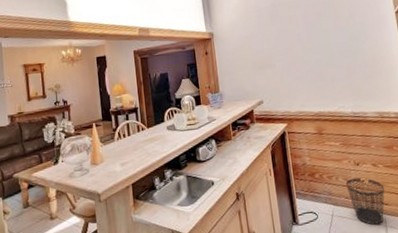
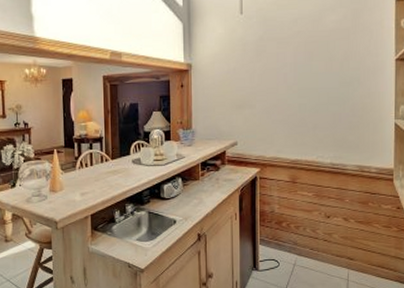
wastebasket: present [345,177,385,225] -> none [313,230,353,278]

